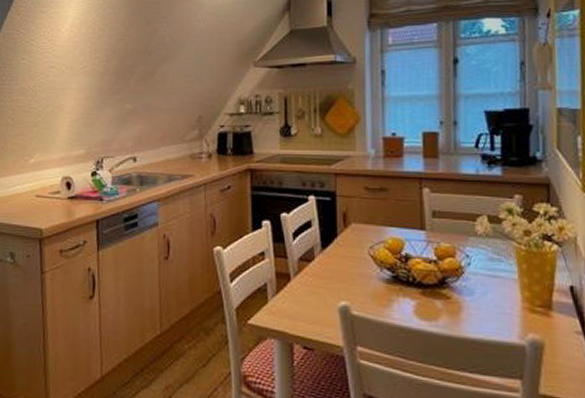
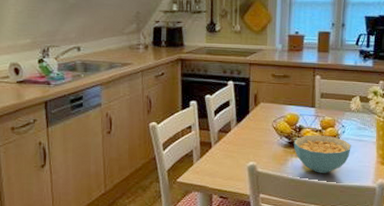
cereal bowl: none [399,267,482,321] -> present [293,135,351,173]

